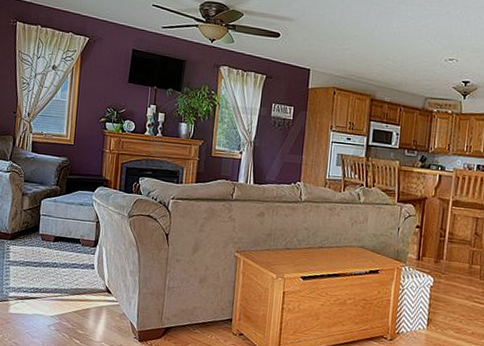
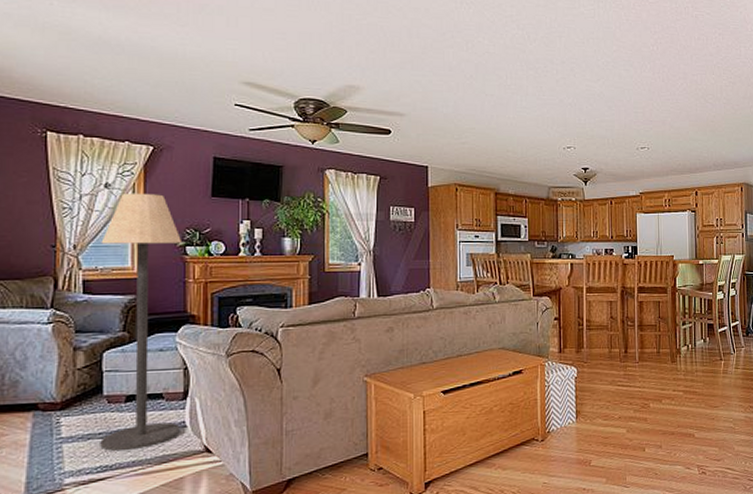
floor lamp: none [34,74,104,280] -> present [100,192,183,452]

